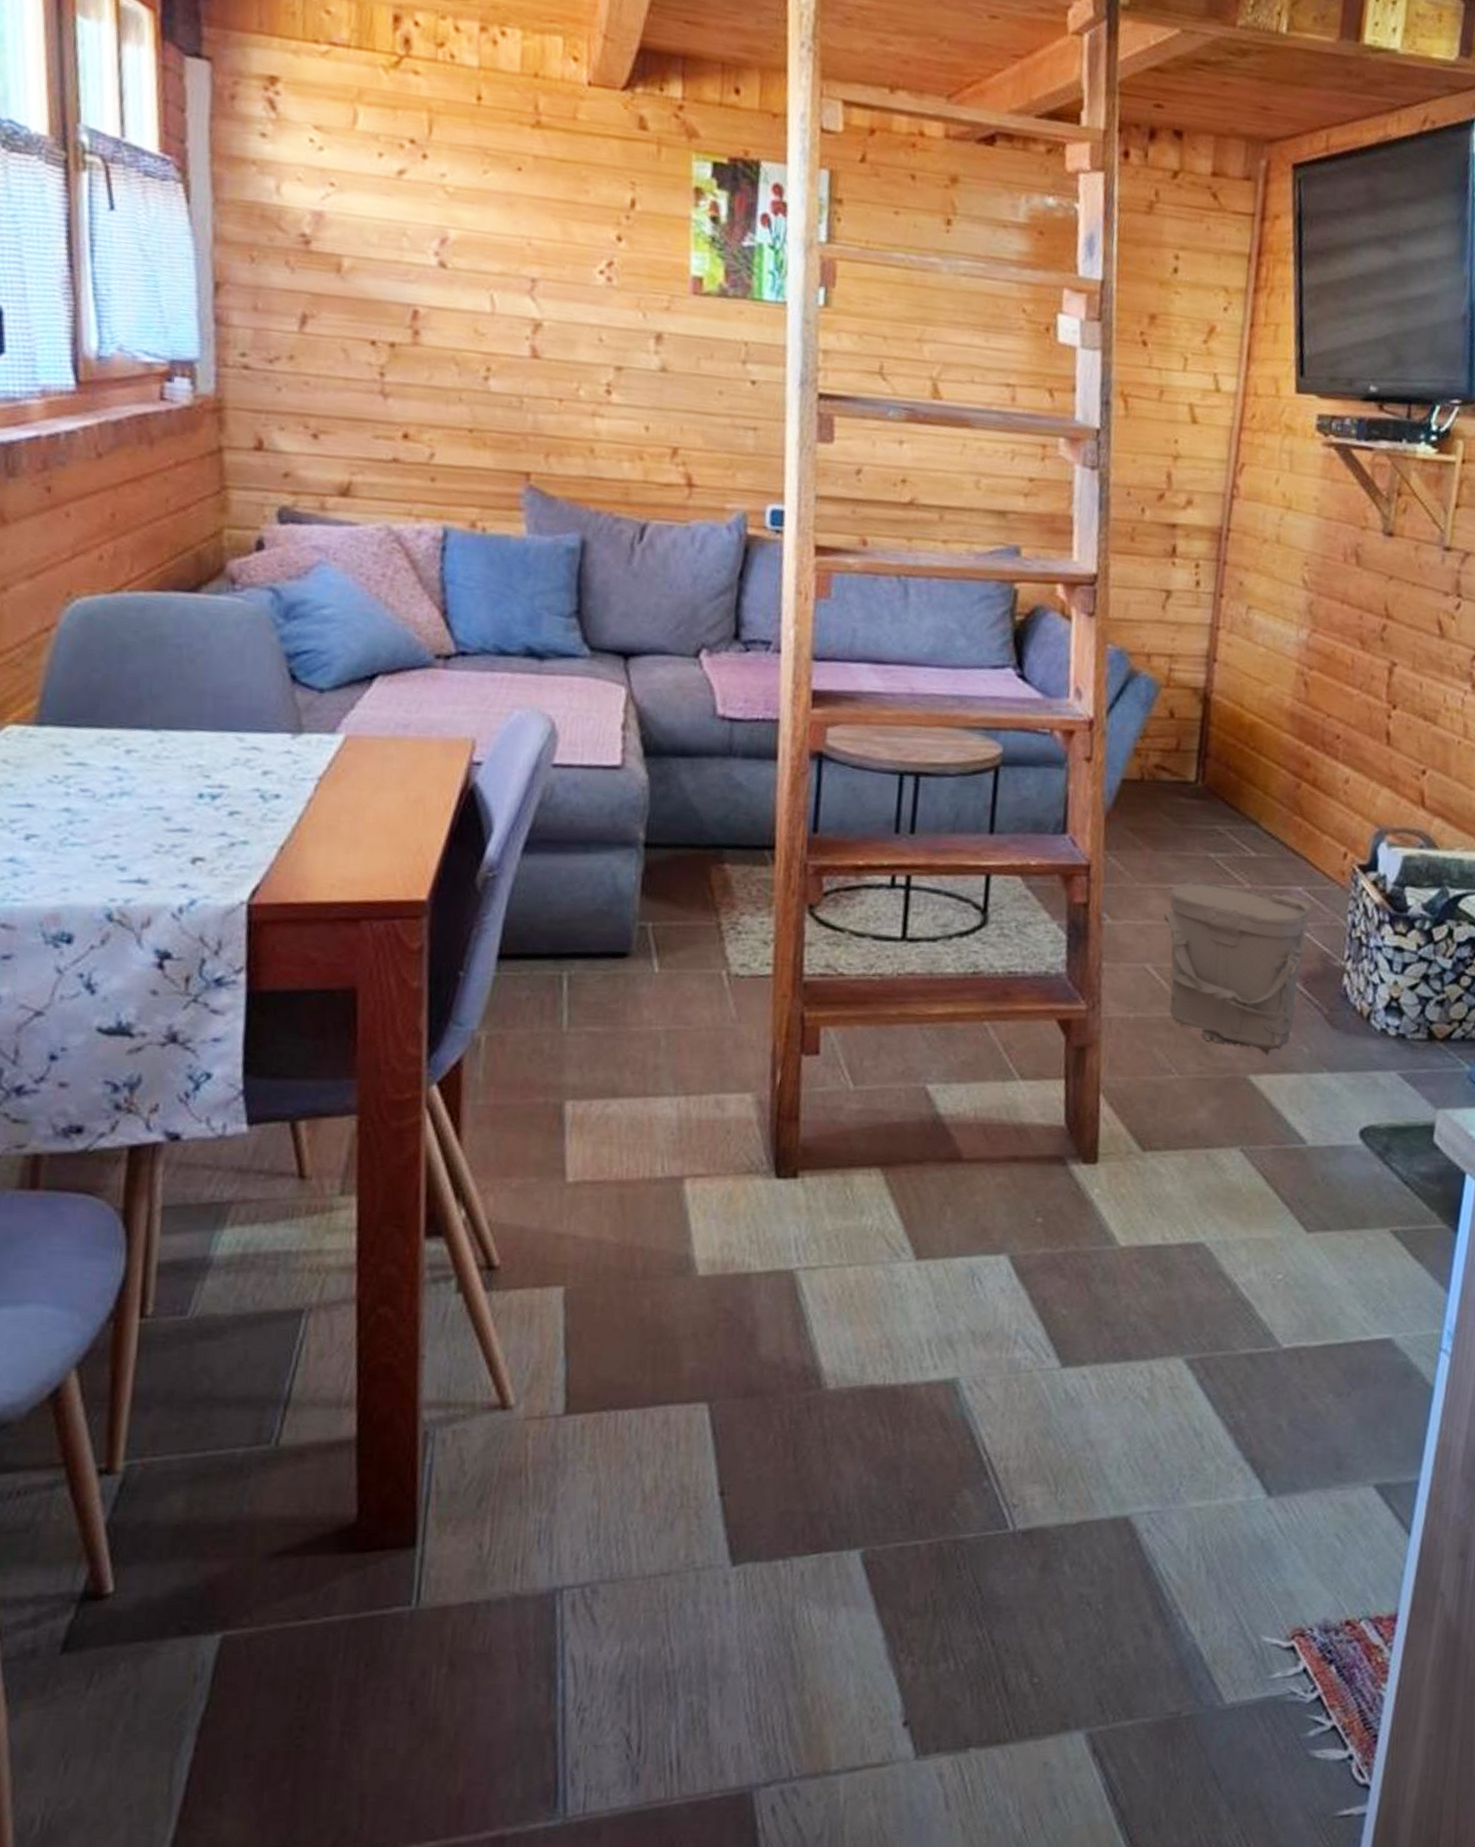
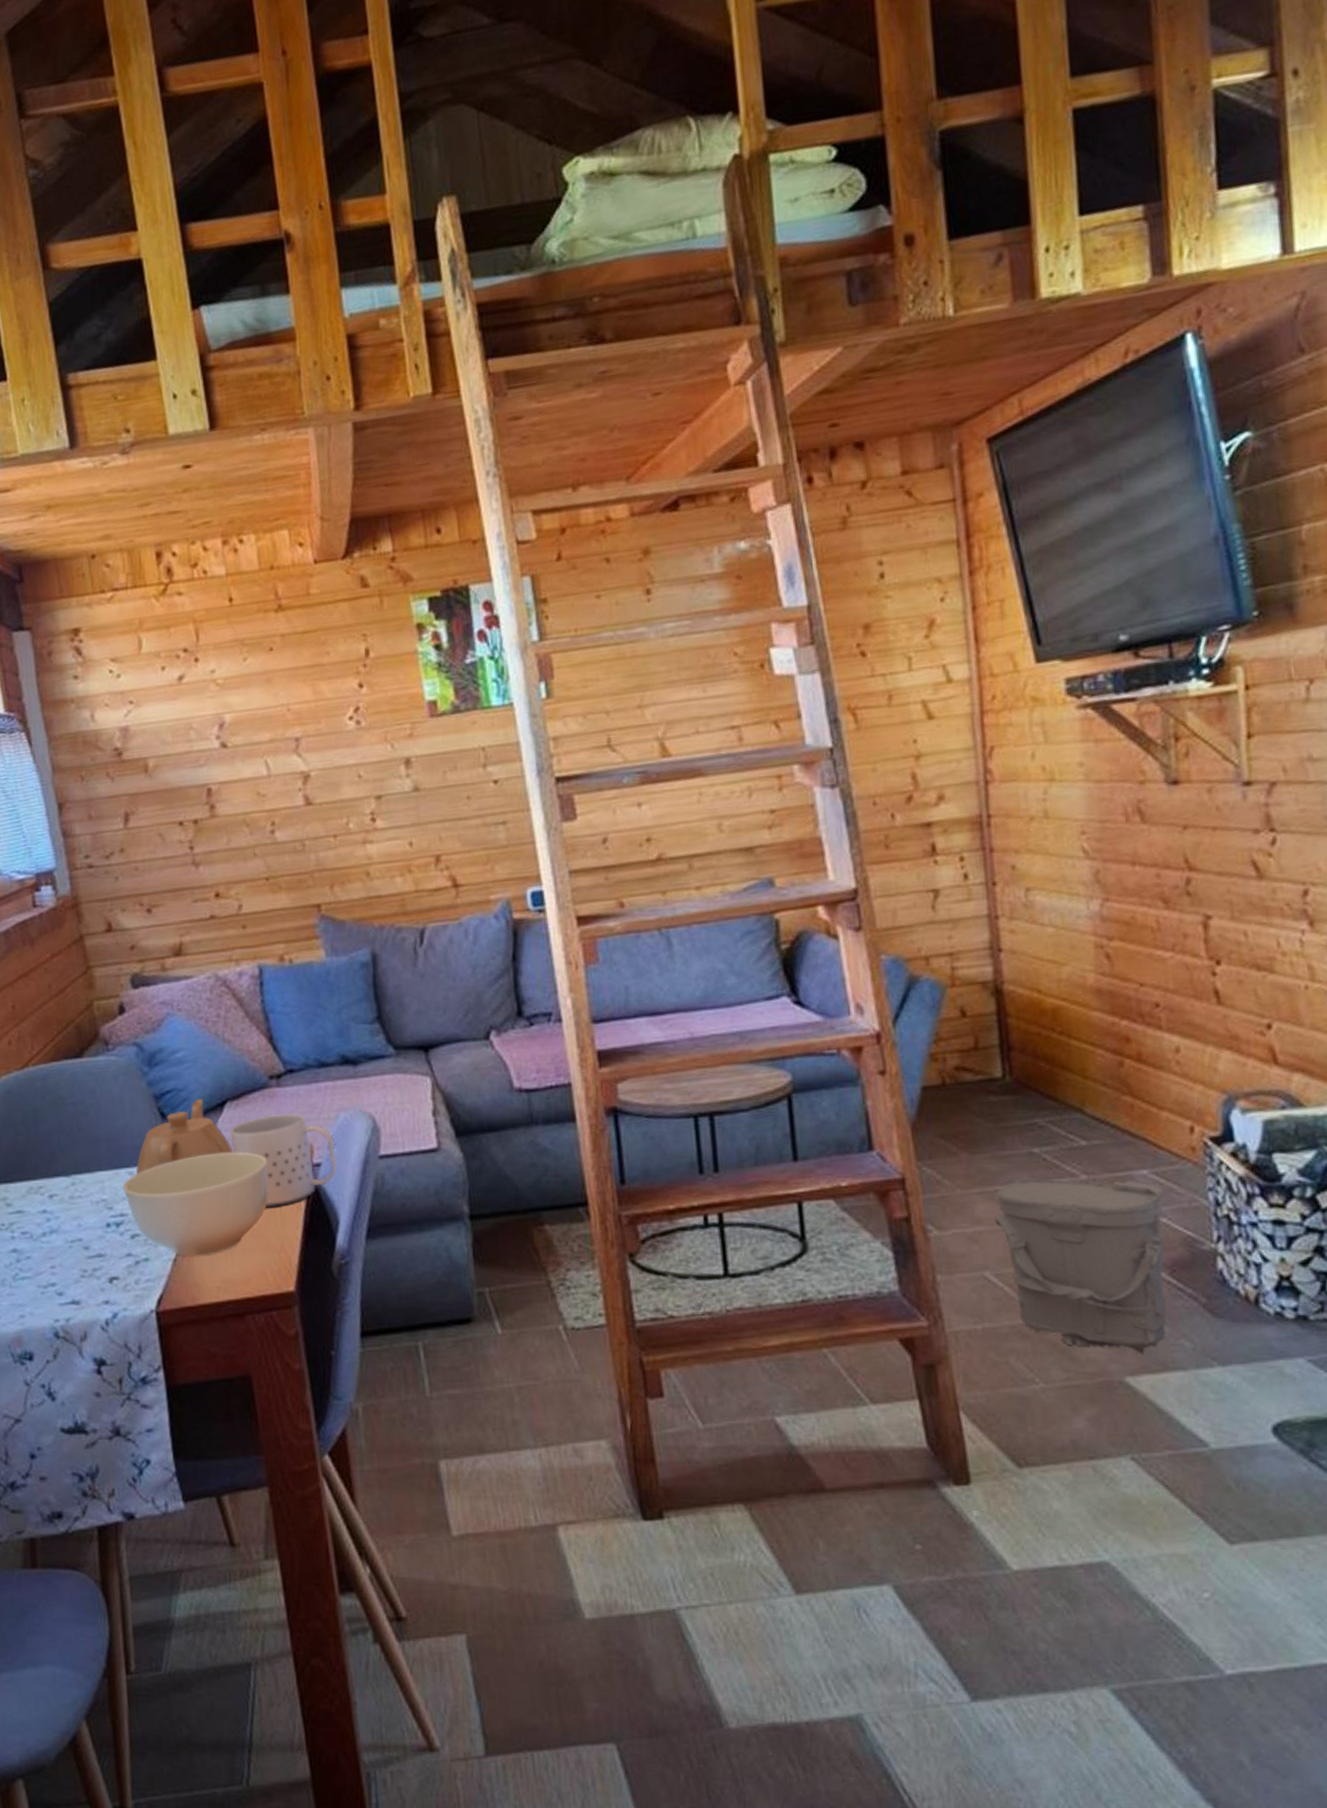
bowl: none [227,731,418,847] -> present [123,1151,269,1257]
teapot: none [248,665,378,742] -> present [136,1098,234,1174]
mug: none [376,698,503,804] -> present [230,1113,339,1207]

